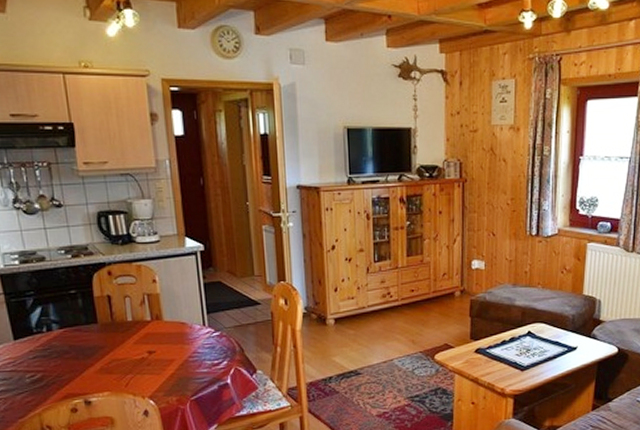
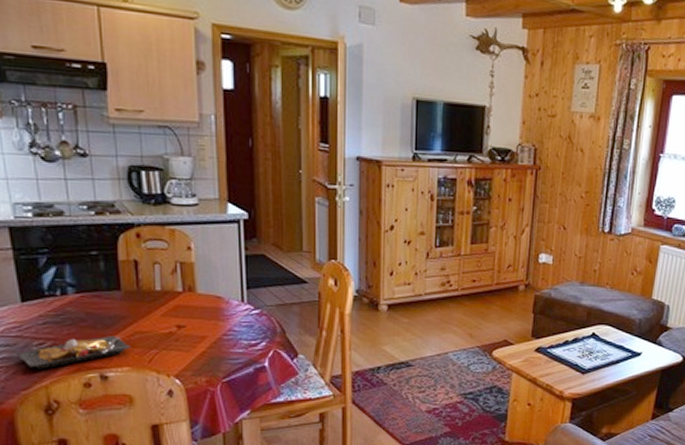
plate: none [12,364,109,399] -> present [16,336,130,369]

